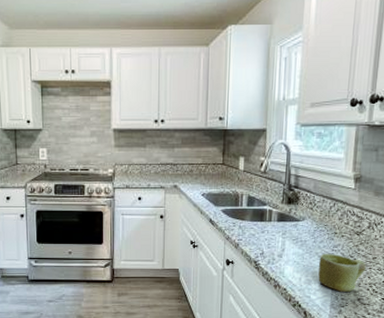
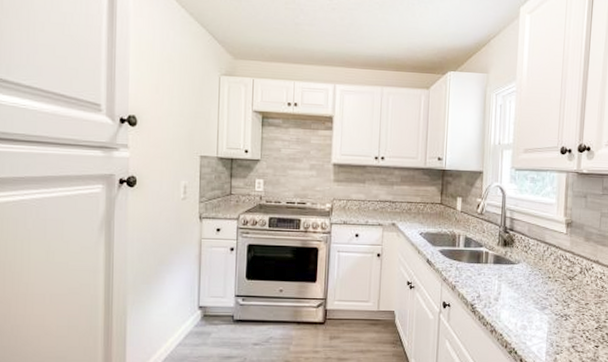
mug: present [318,253,366,292] -> none [533,297,579,338]

